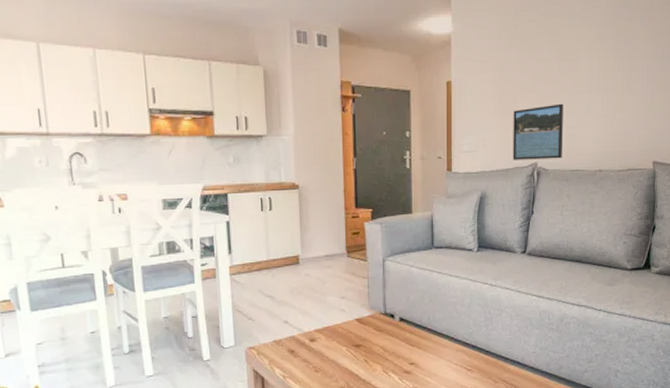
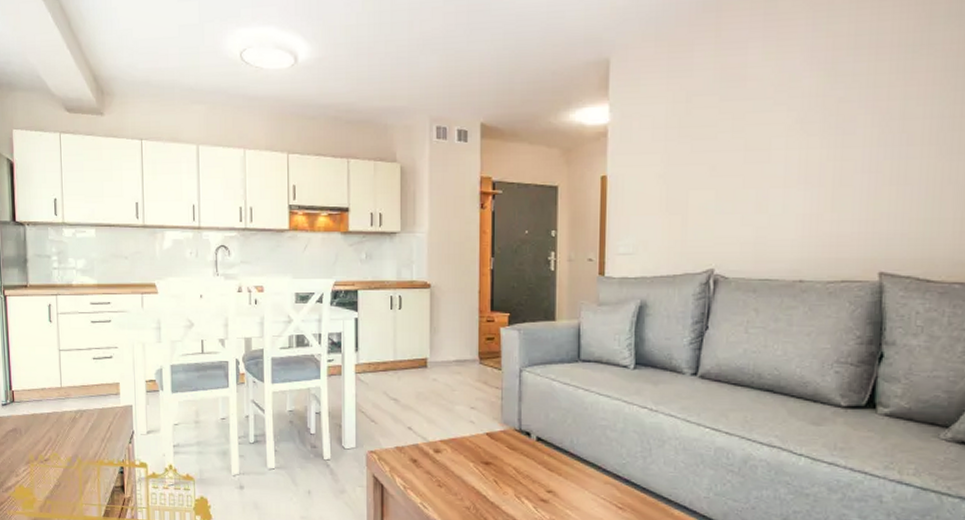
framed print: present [512,103,564,160] -> none [681,200,750,265]

